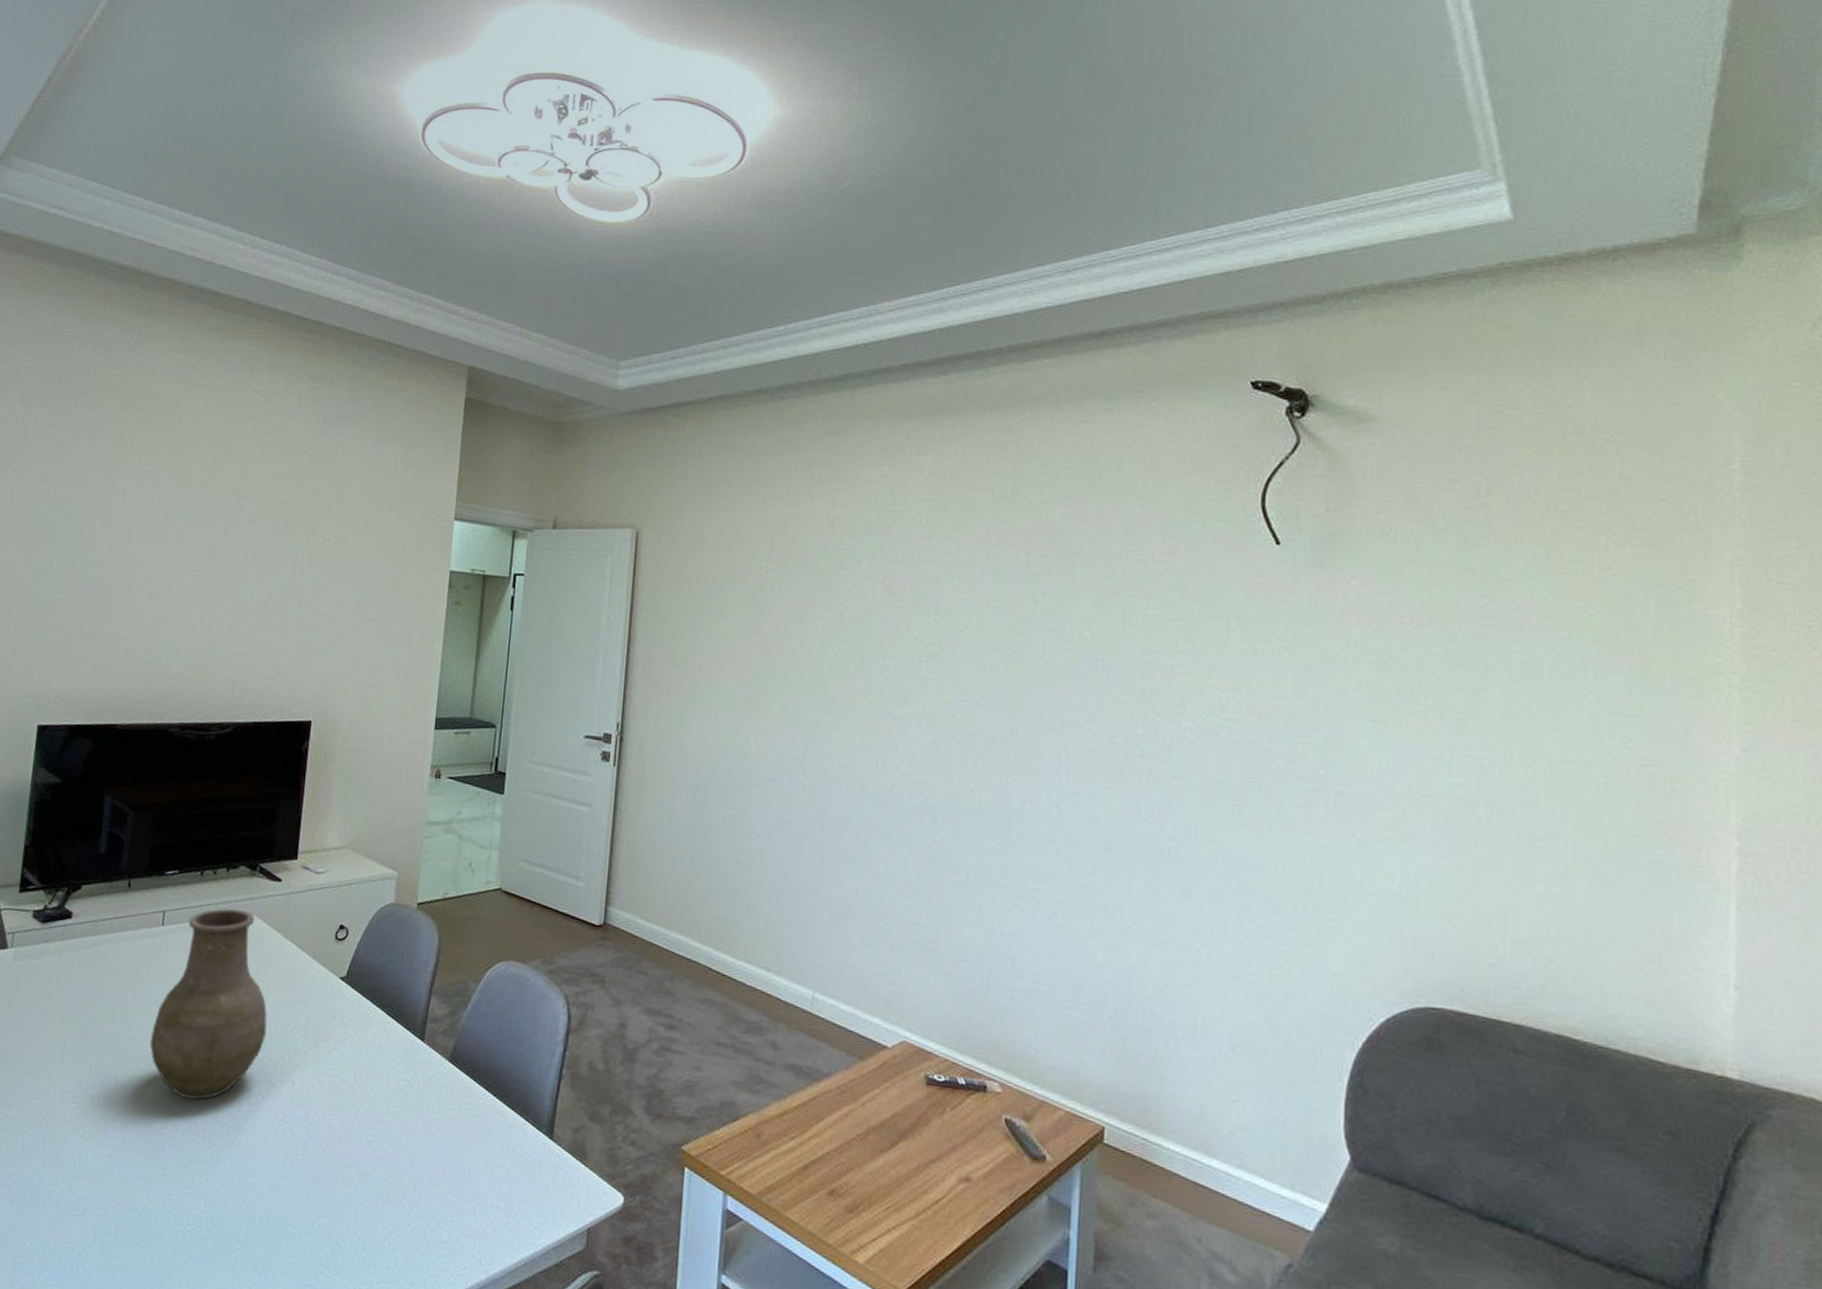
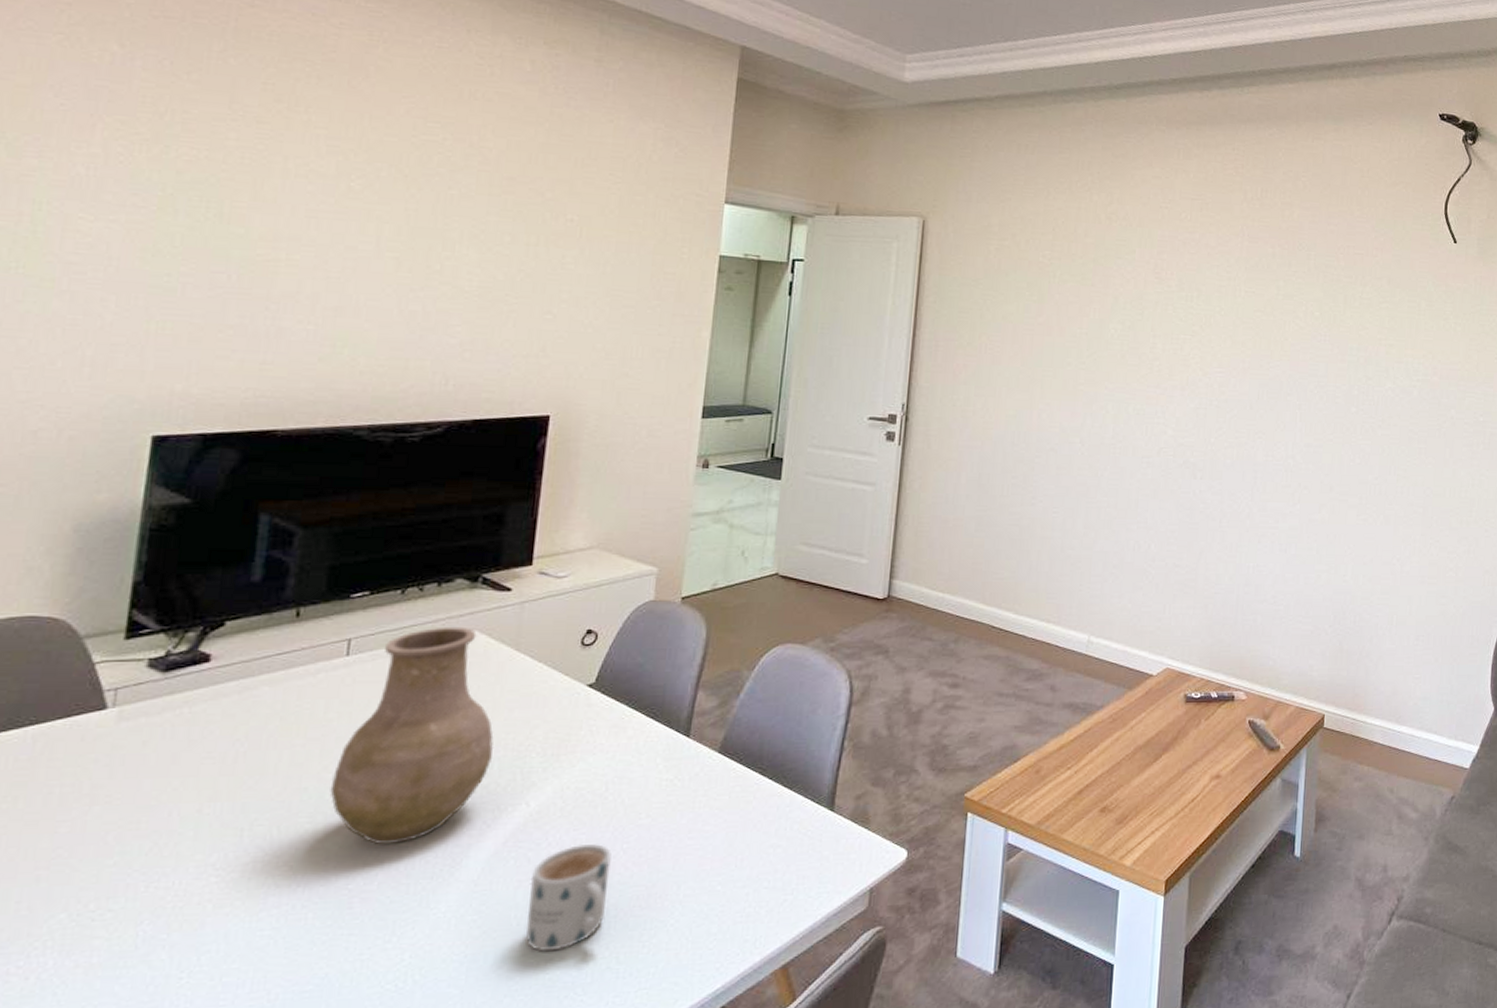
mug: none [291,1129,359,1226] -> present [526,844,612,952]

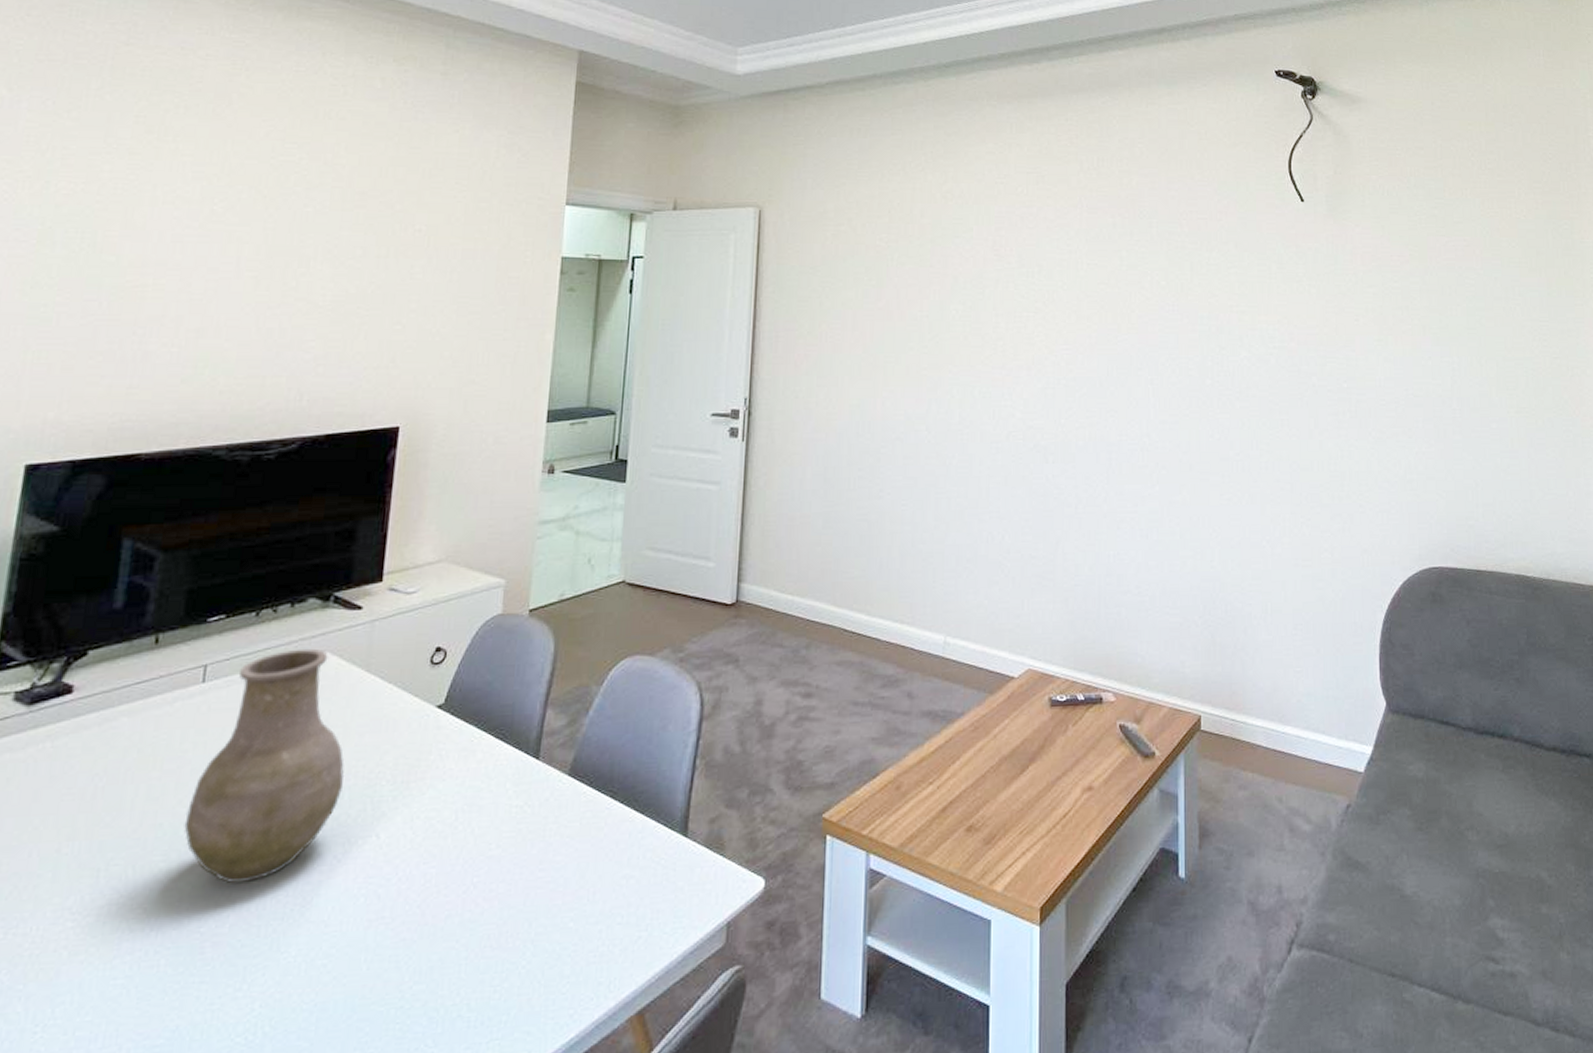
mug: present [526,844,612,952] -> none [376,878,462,999]

